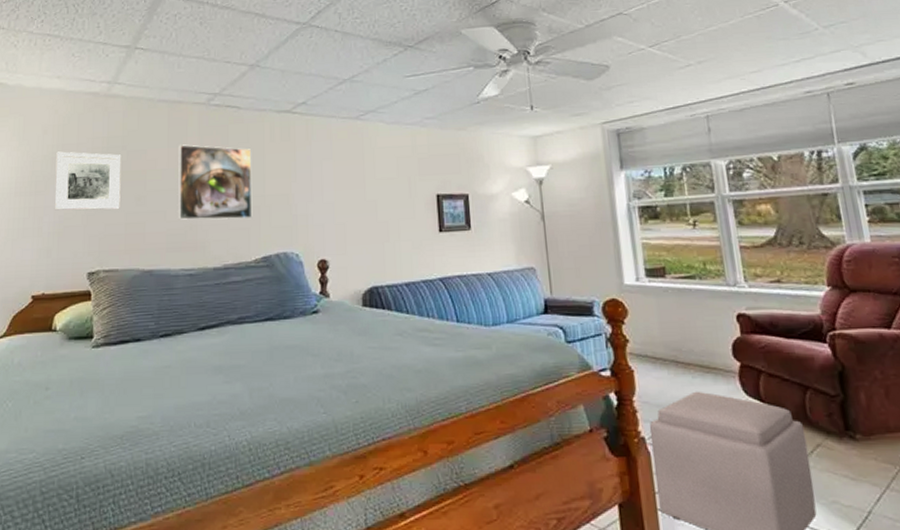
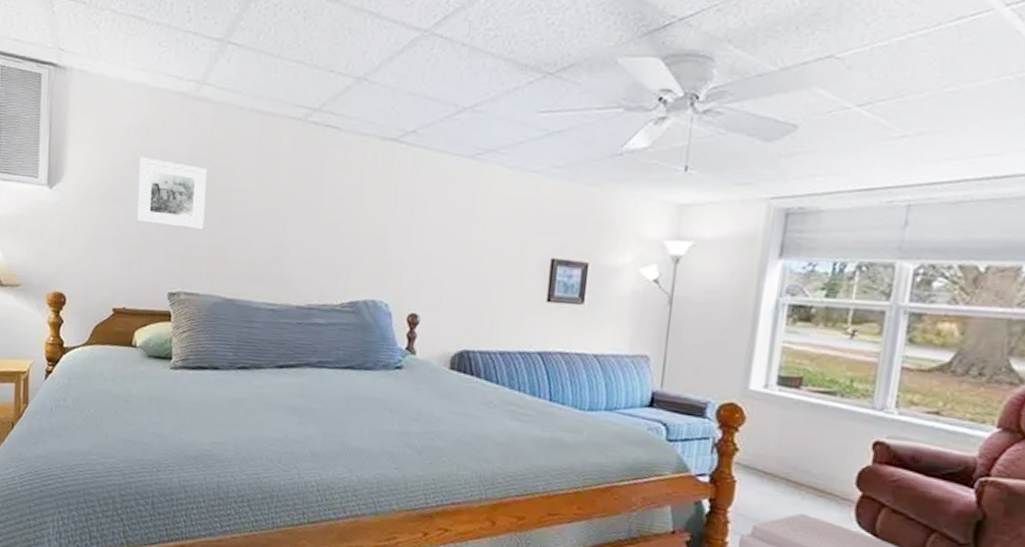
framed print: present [178,144,253,220] -> none [263,165,349,258]

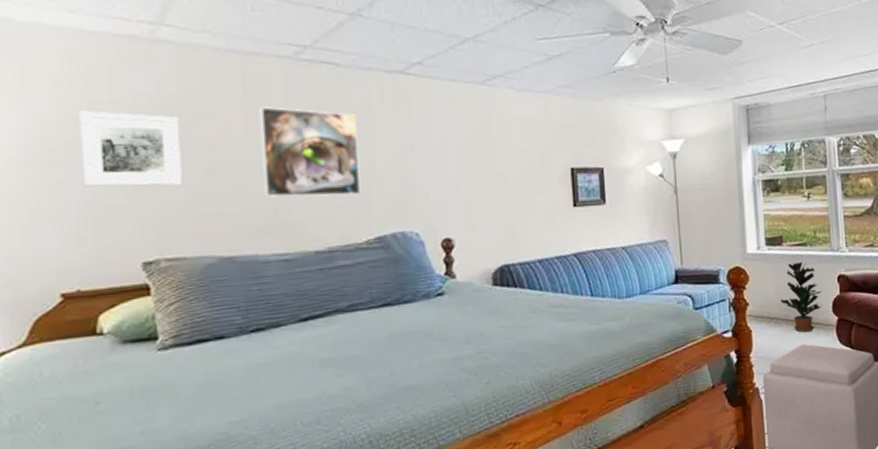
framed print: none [263,165,349,258] -> present [259,107,361,197]
potted plant: none [782,412,846,501] -> present [780,262,822,332]

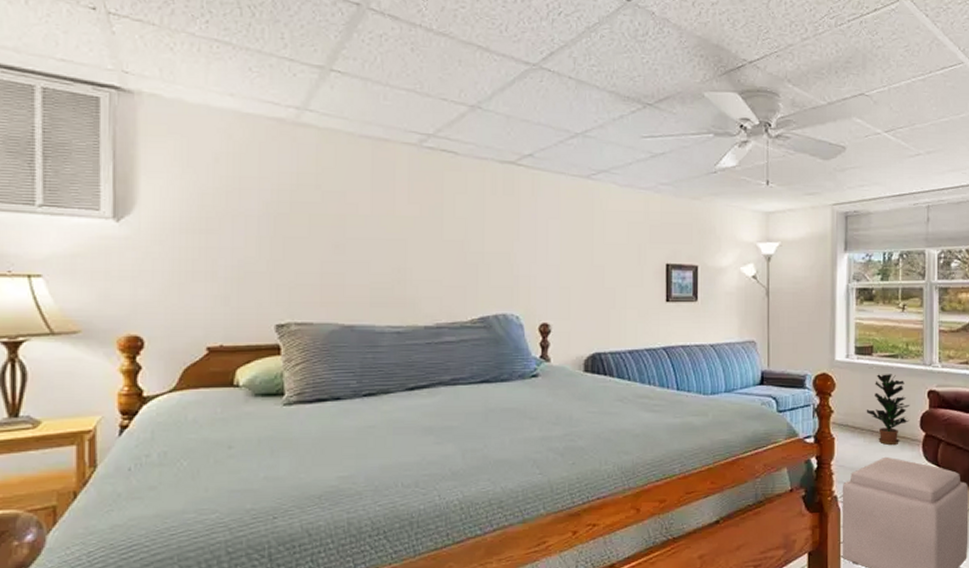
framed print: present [79,110,183,187] -> none [231,185,315,257]
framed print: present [259,107,361,197] -> none [384,189,470,276]

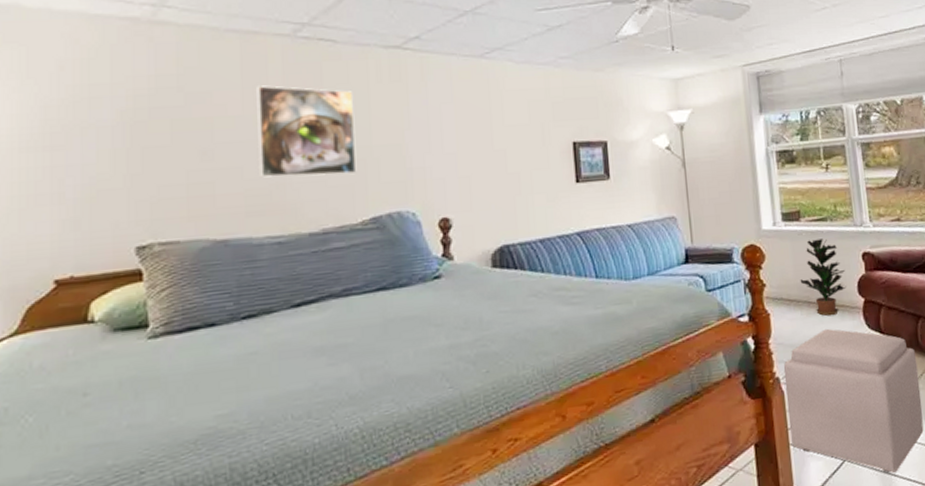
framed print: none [384,189,470,276] -> present [257,85,357,178]

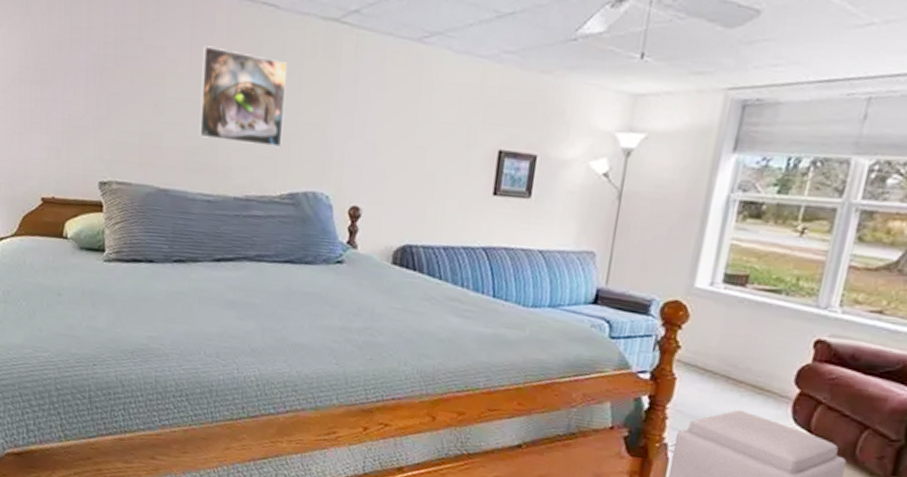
potted plant: present [800,239,846,316] -> none [724,310,787,398]

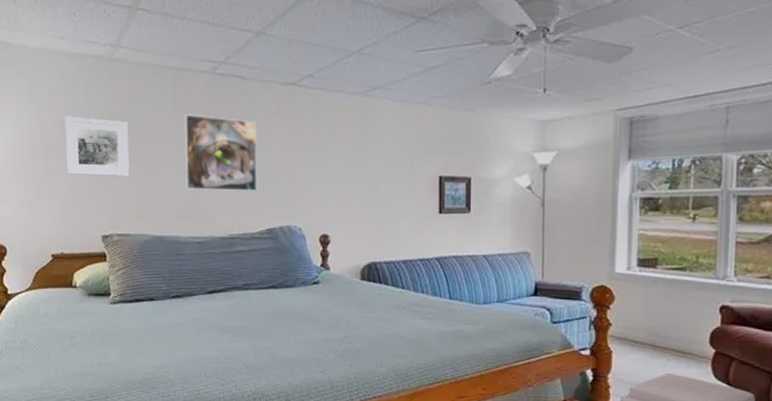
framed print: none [63,35,137,116] -> present [65,116,130,177]

